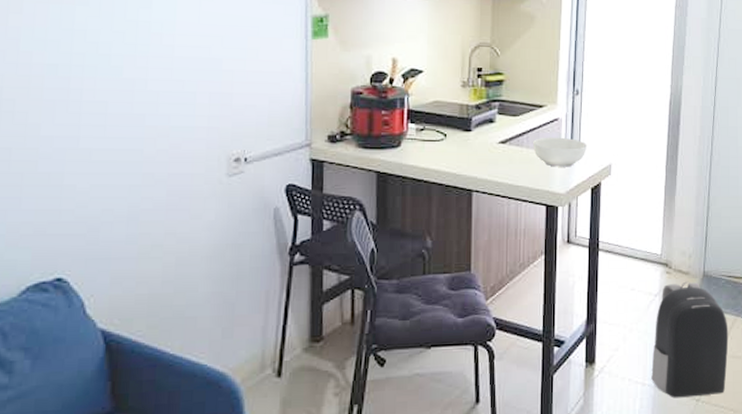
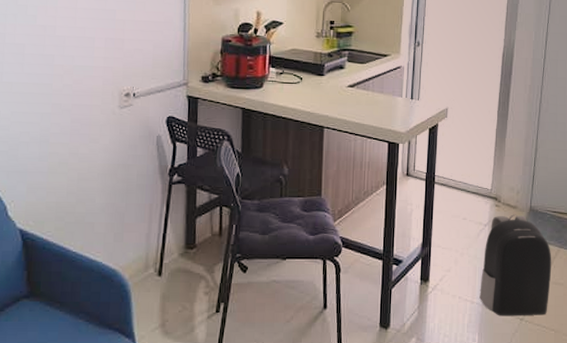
bowl: present [532,137,588,167] -> none [377,82,427,110]

